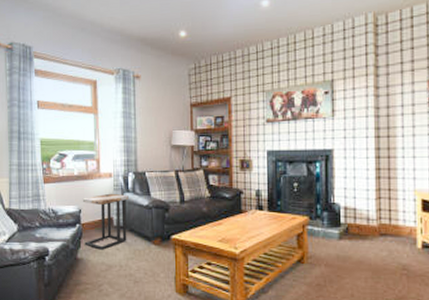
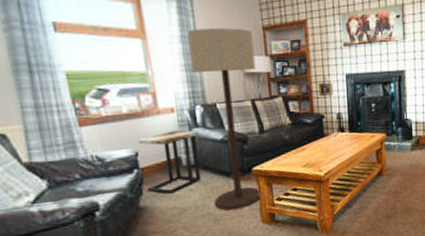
floor lamp: none [128,105,182,275] -> present [187,28,262,211]

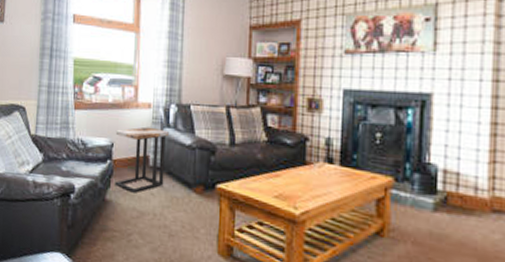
floor lamp: present [187,28,262,211] -> none [171,25,238,230]

